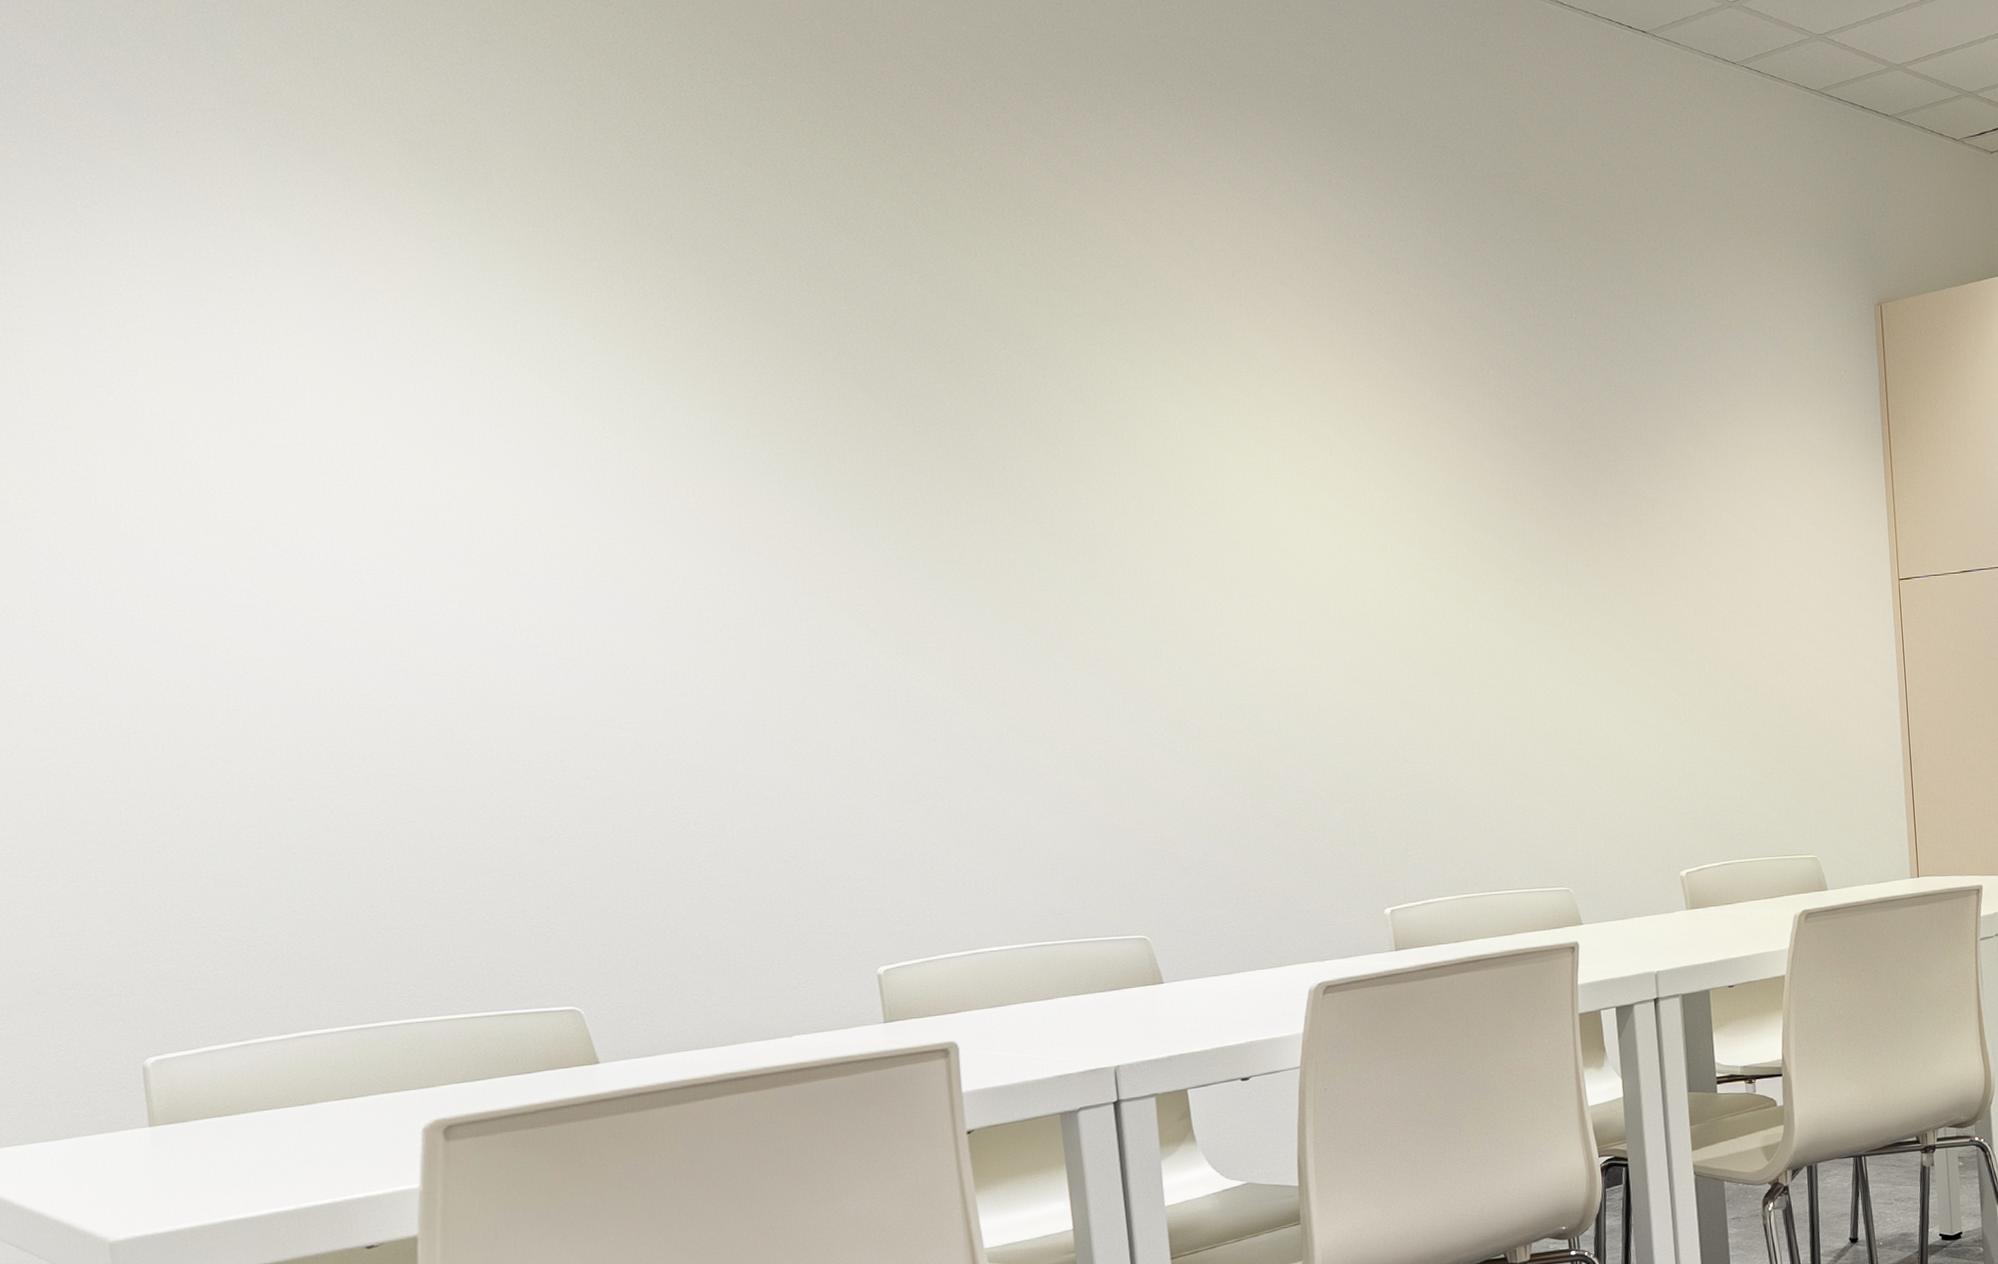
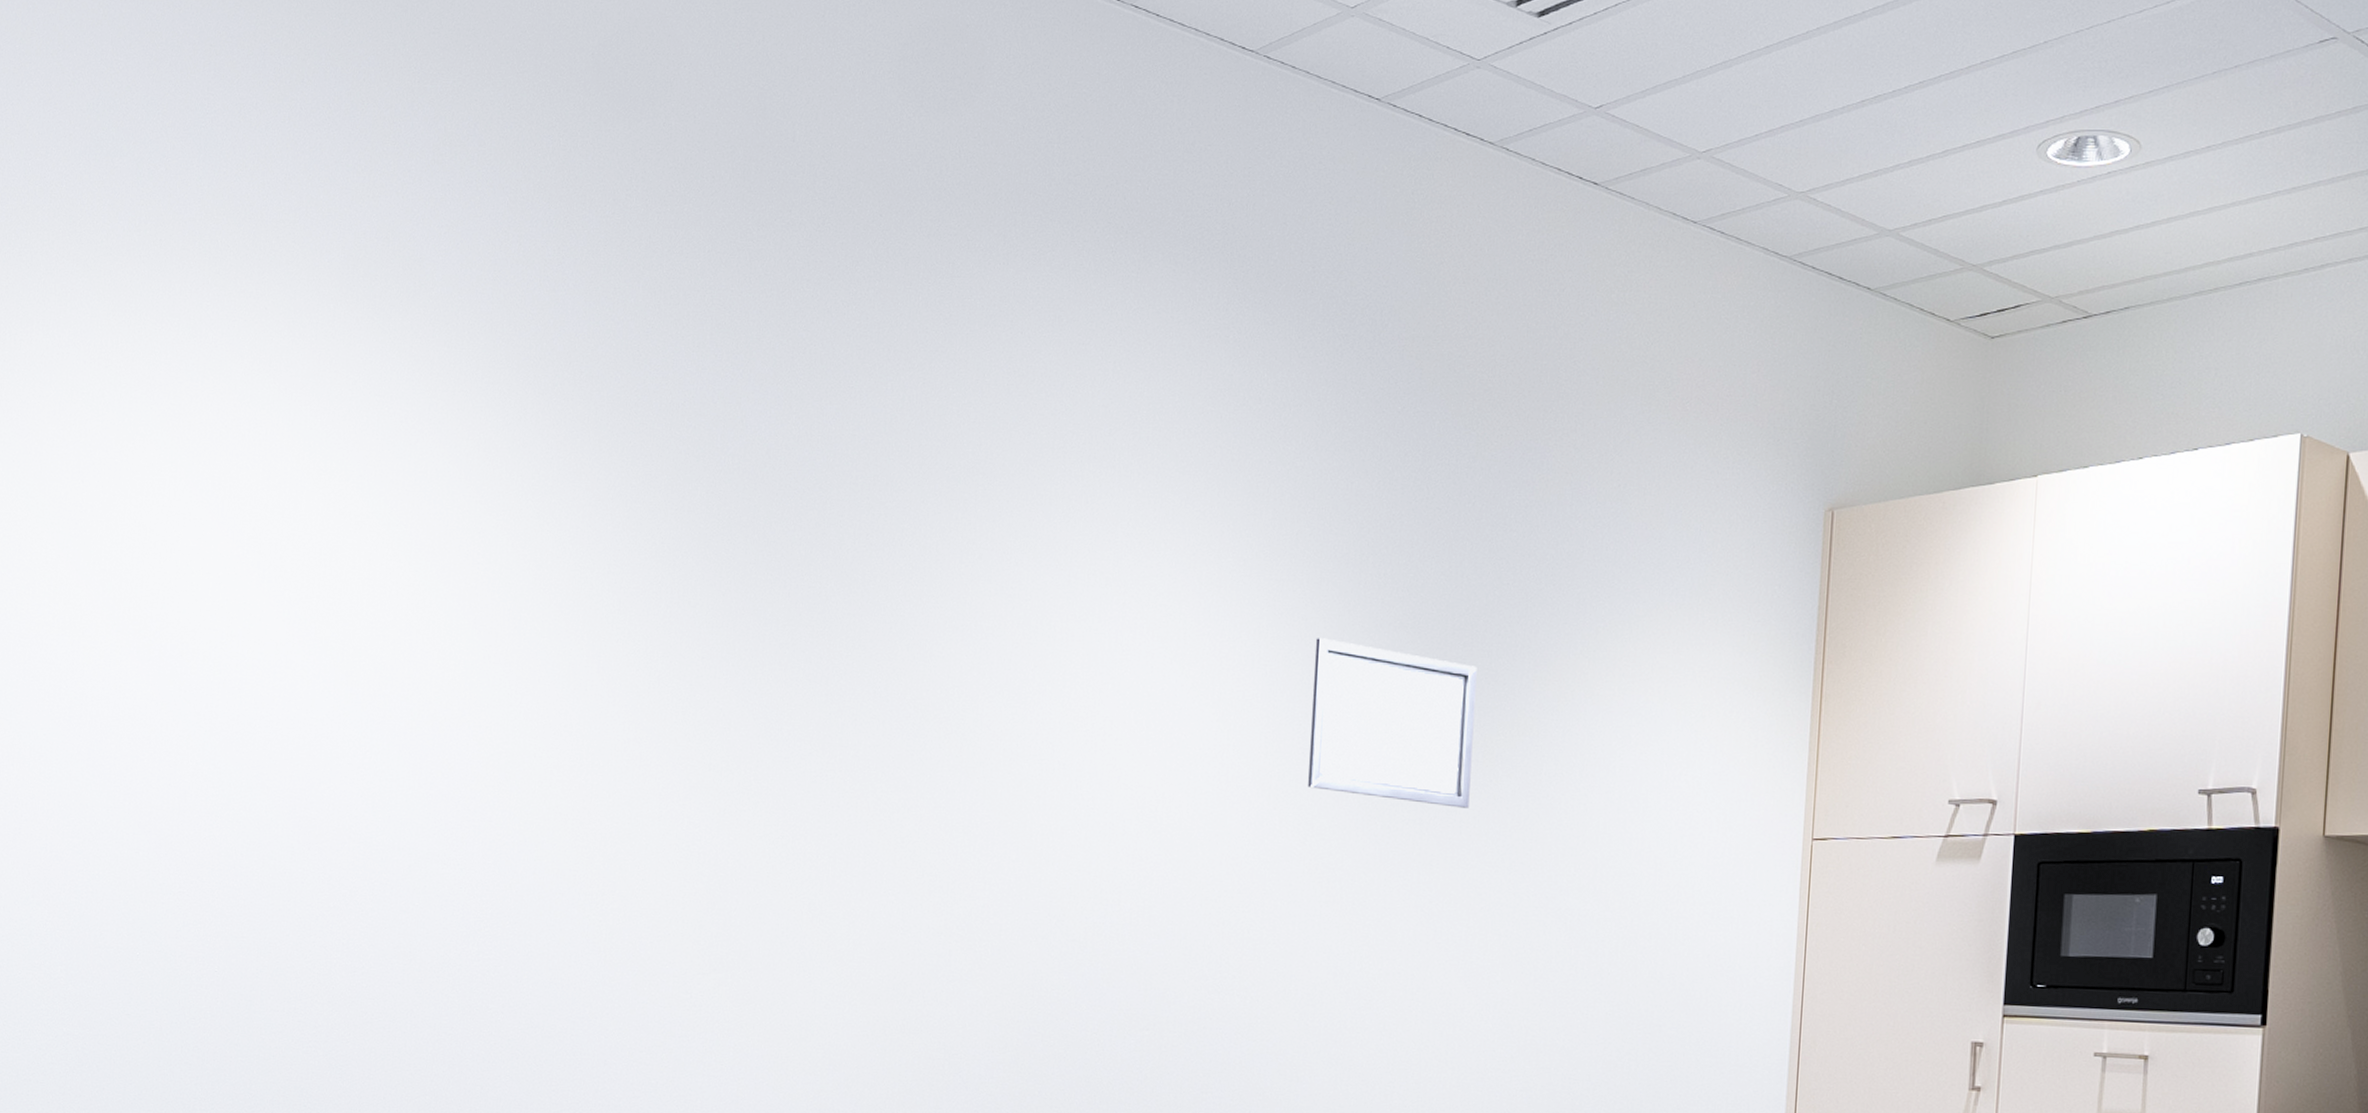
wall art: none [1451,445,1608,582] -> present [1308,638,1477,808]

